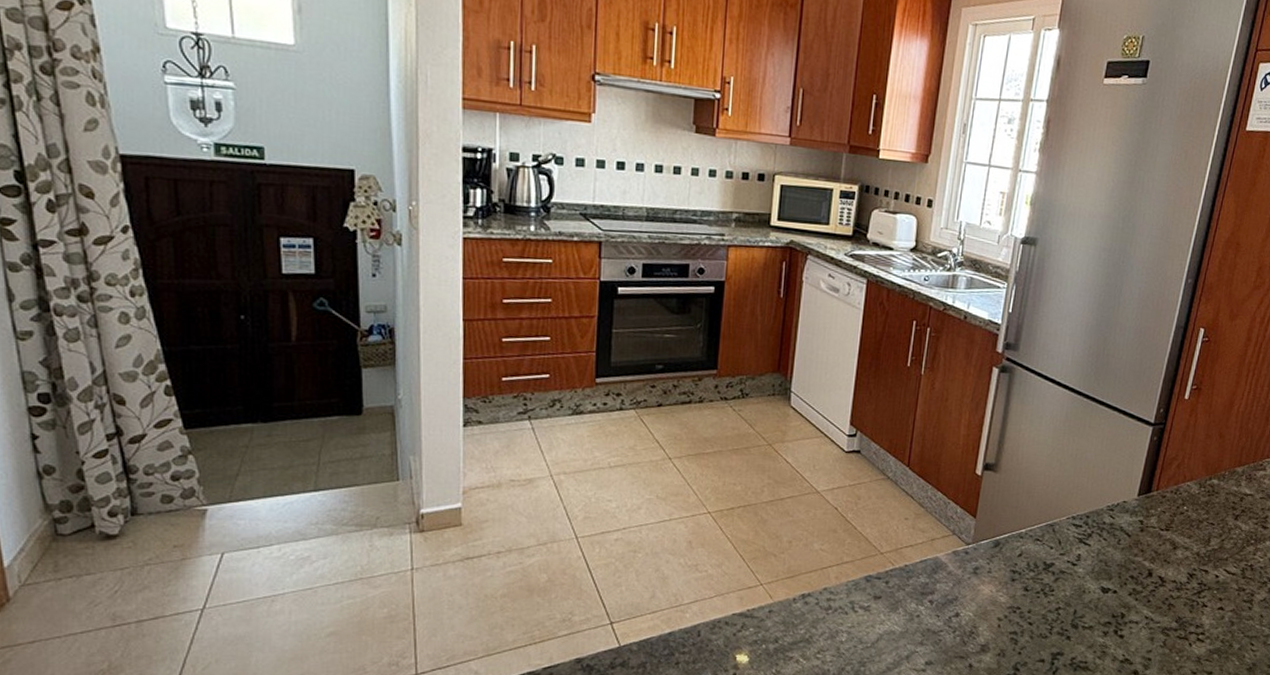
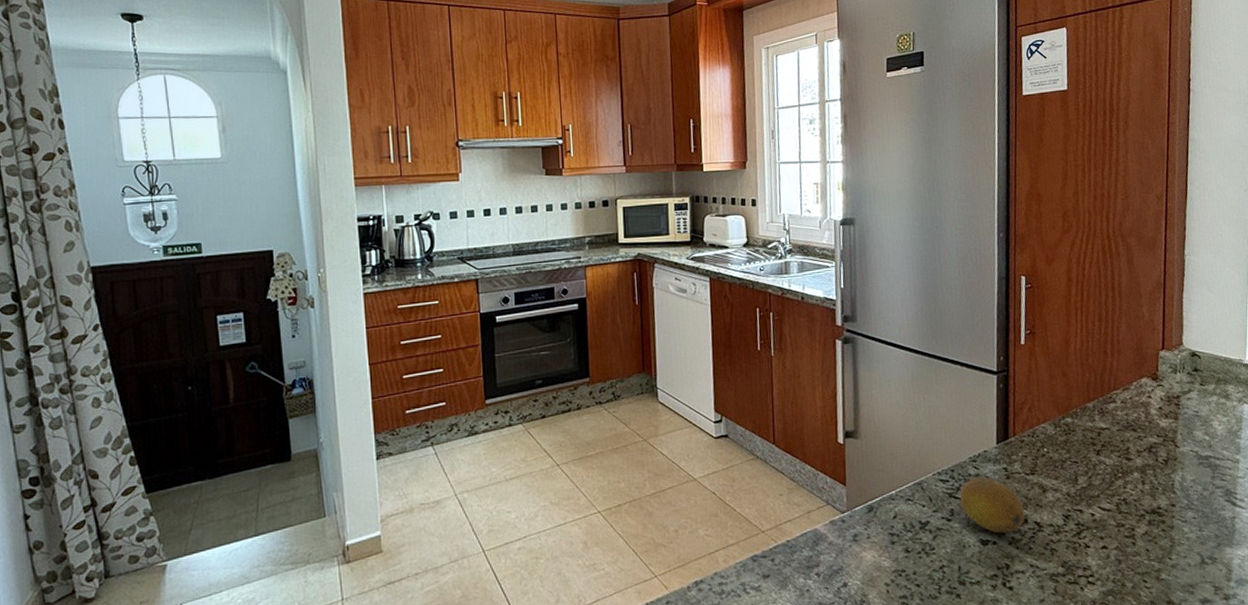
fruit: none [1088,526,1151,583] -> present [960,477,1025,534]

